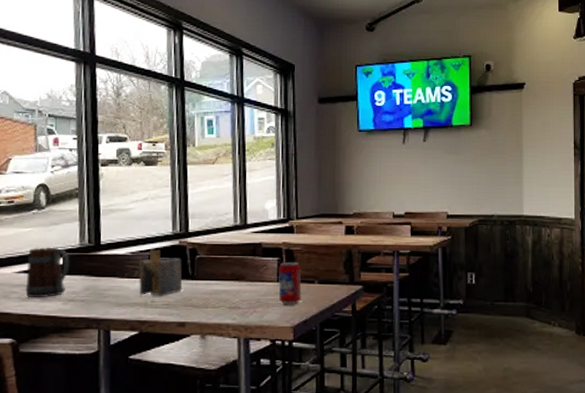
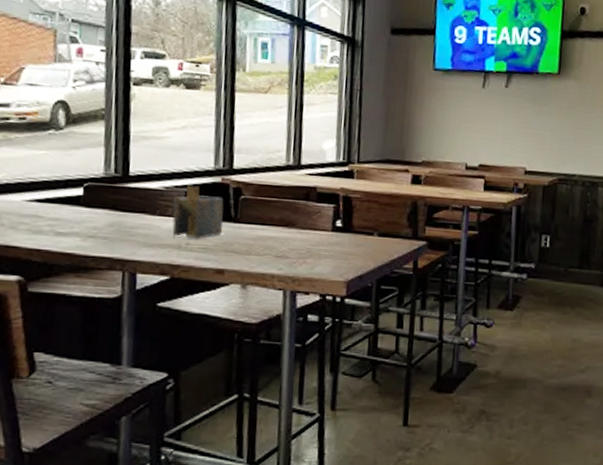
beer mug: present [25,247,70,298] -> none [37,174,92,232]
beverage can: present [278,262,302,304] -> none [332,210,359,257]

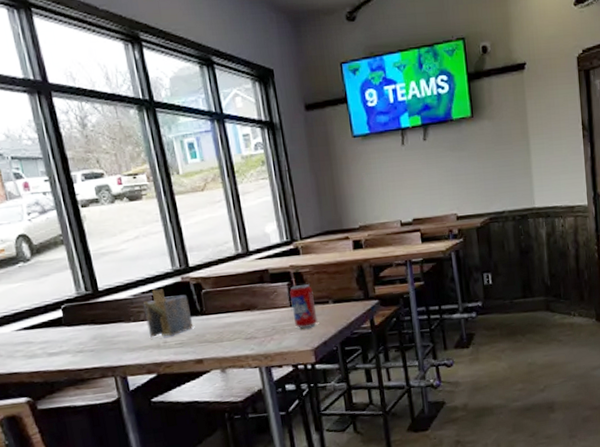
beverage can: none [332,210,359,257] -> present [290,284,318,328]

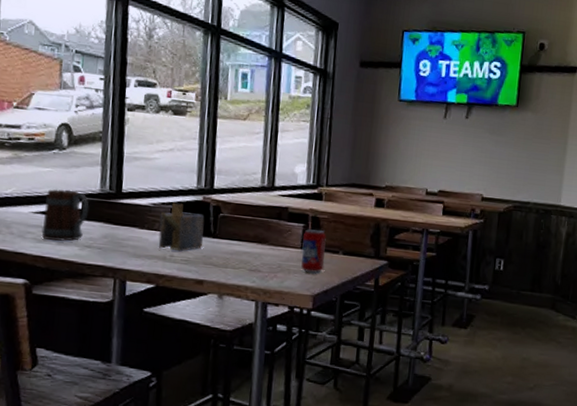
beer mug: none [23,299,72,355] -> present [41,189,89,241]

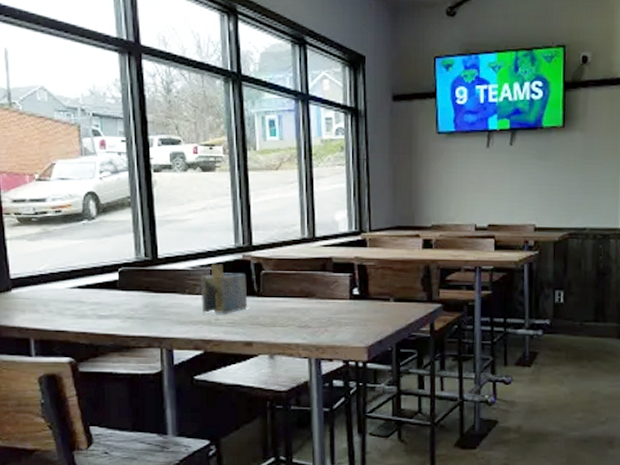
beer mug: present [41,189,89,241] -> none [80,261,126,316]
beverage can: present [301,229,326,273] -> none [351,278,376,323]

